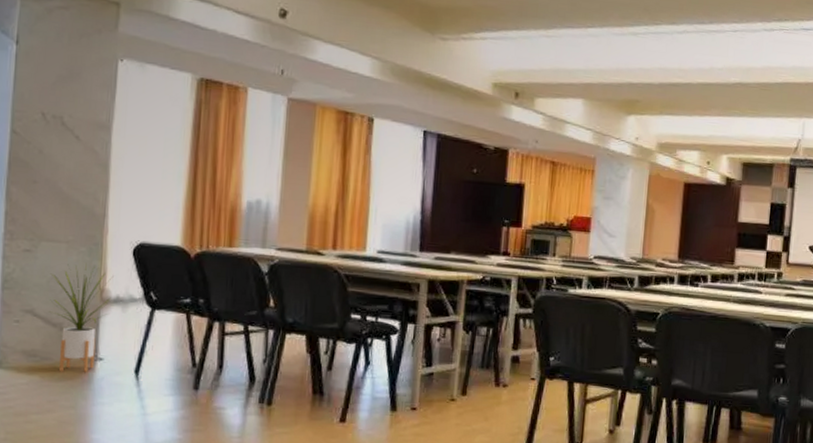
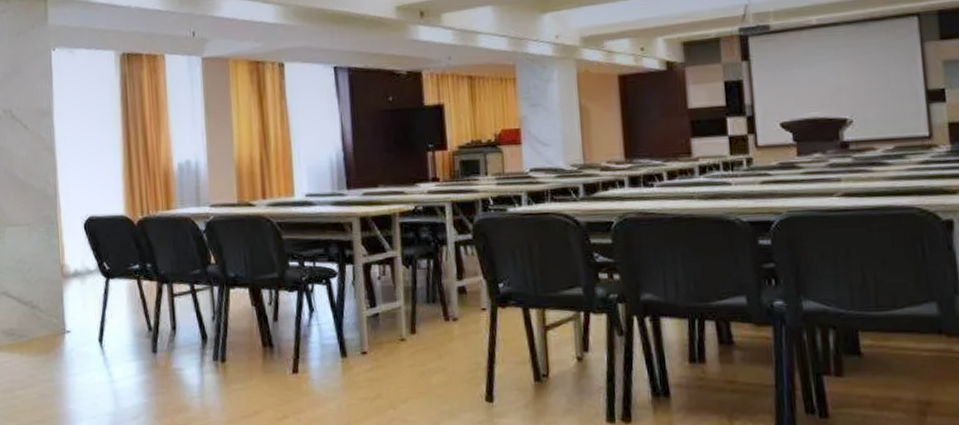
house plant: present [49,264,114,372] -> none [17,243,71,348]

